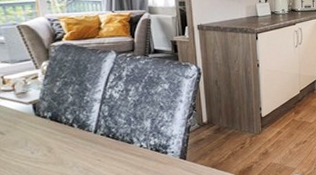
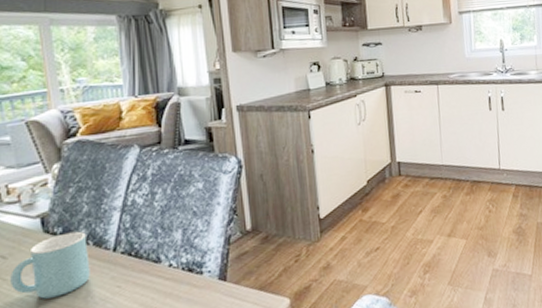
mug: none [8,116,75,167] -> present [10,231,90,299]

